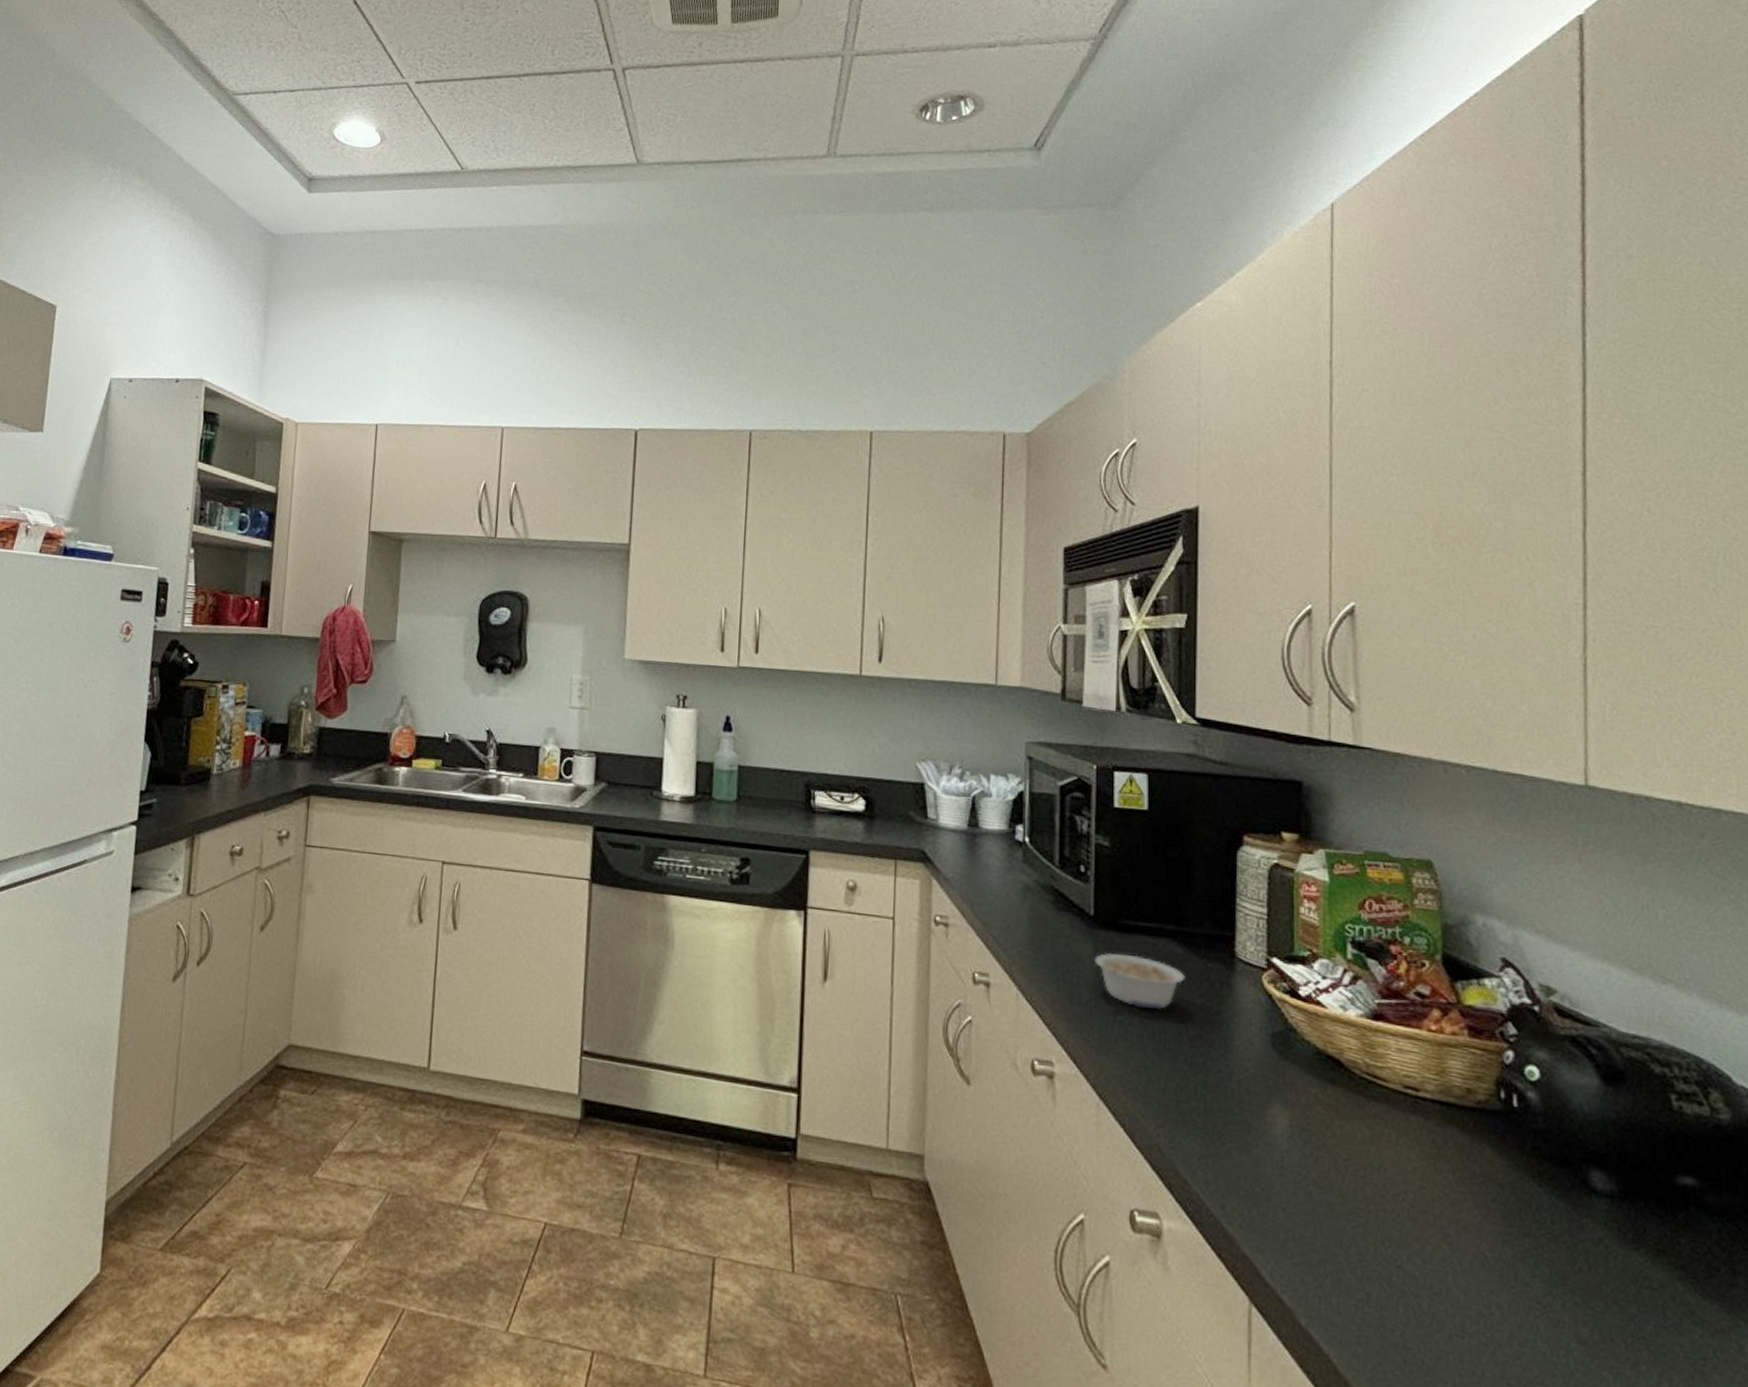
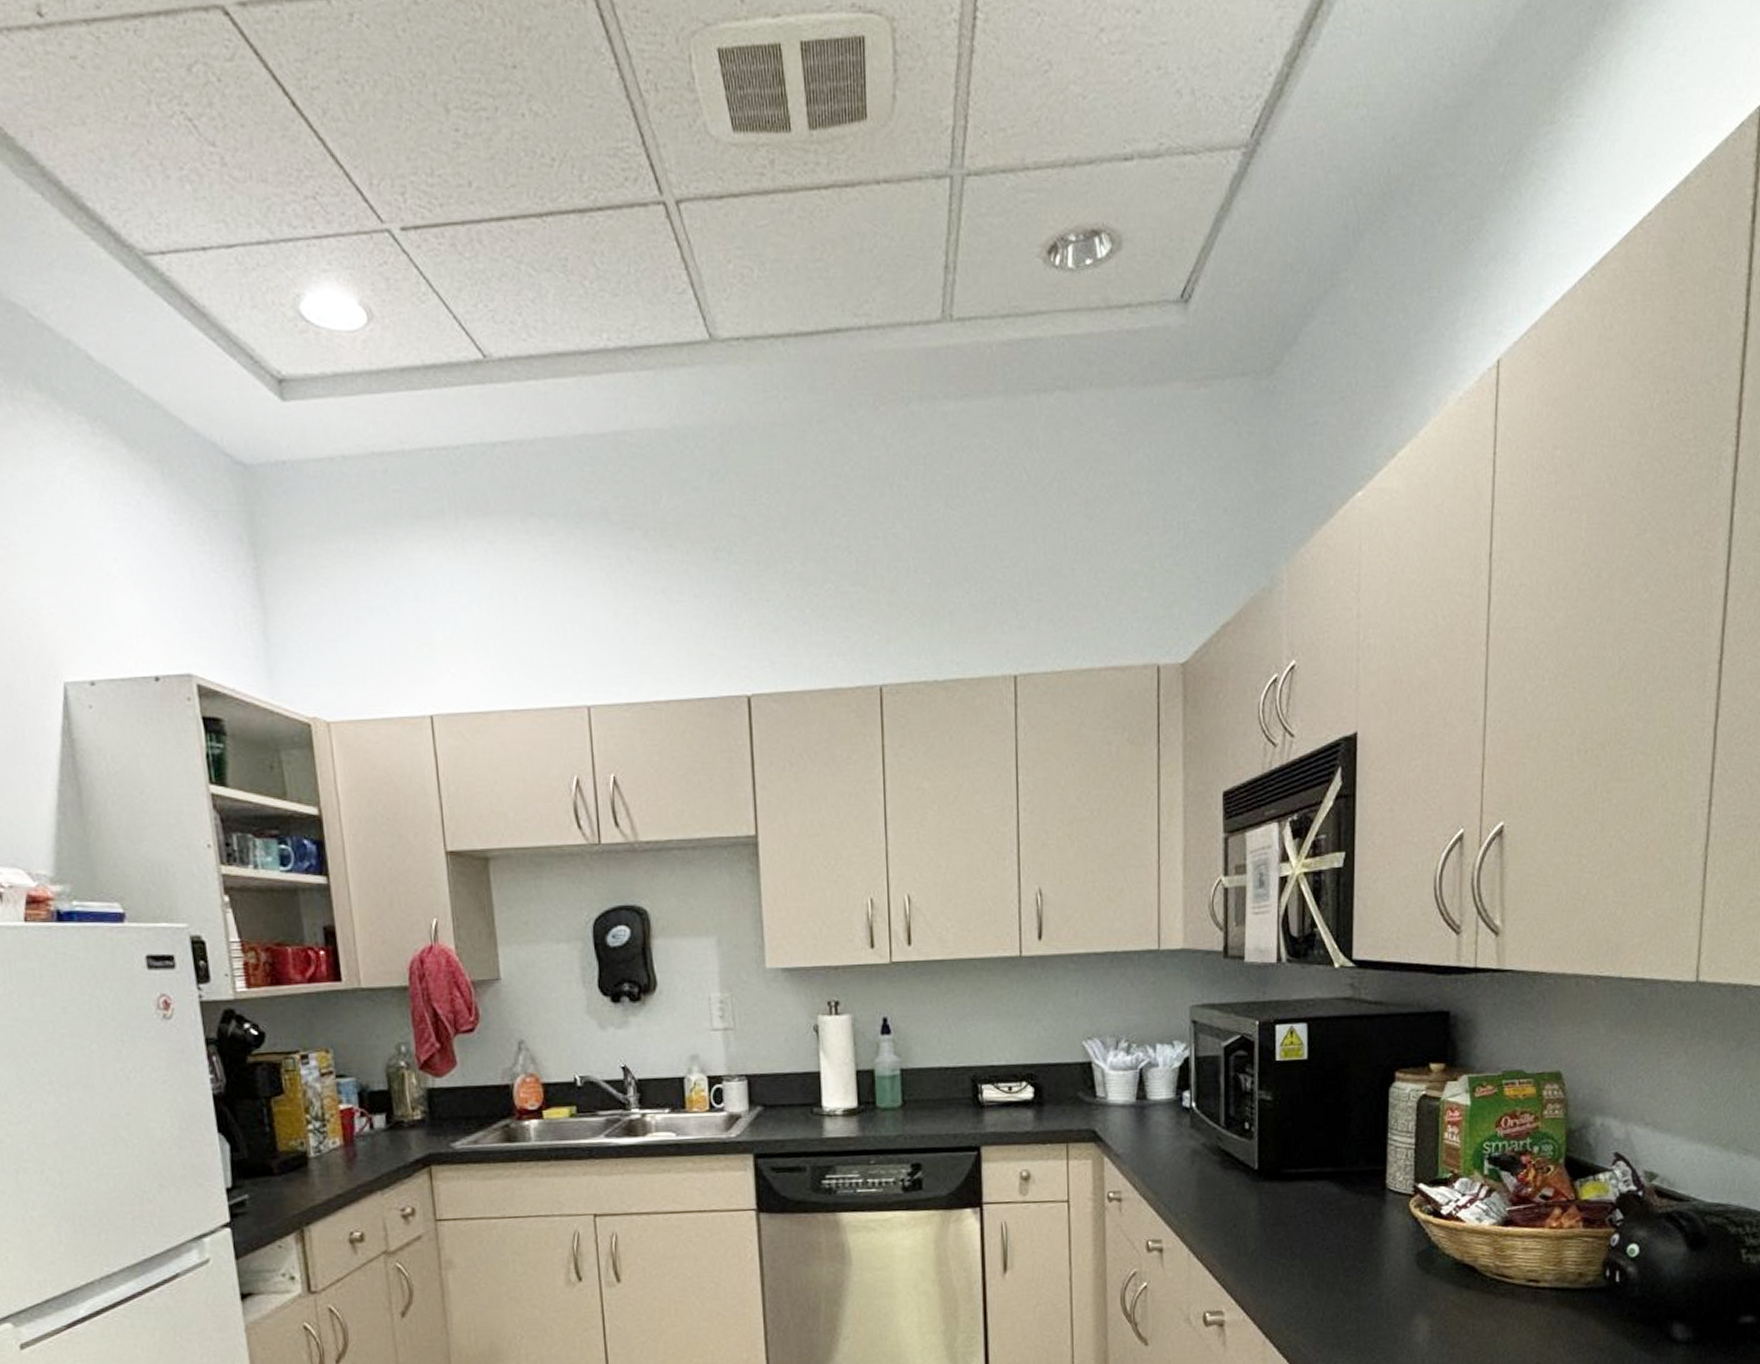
legume: present [1093,952,1185,1009] -> none [1258,1200,1341,1249]

